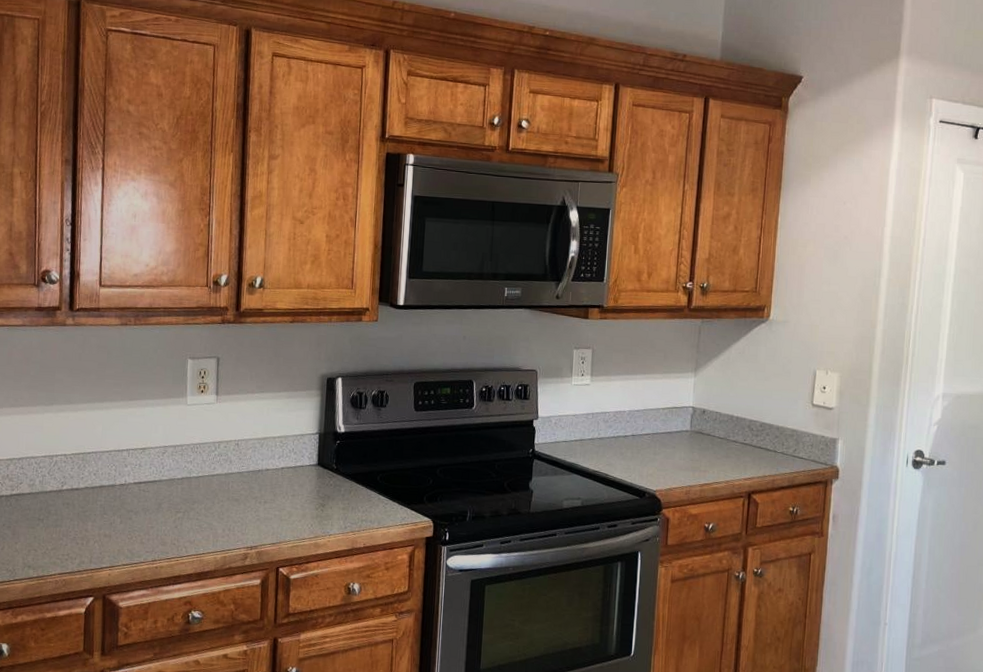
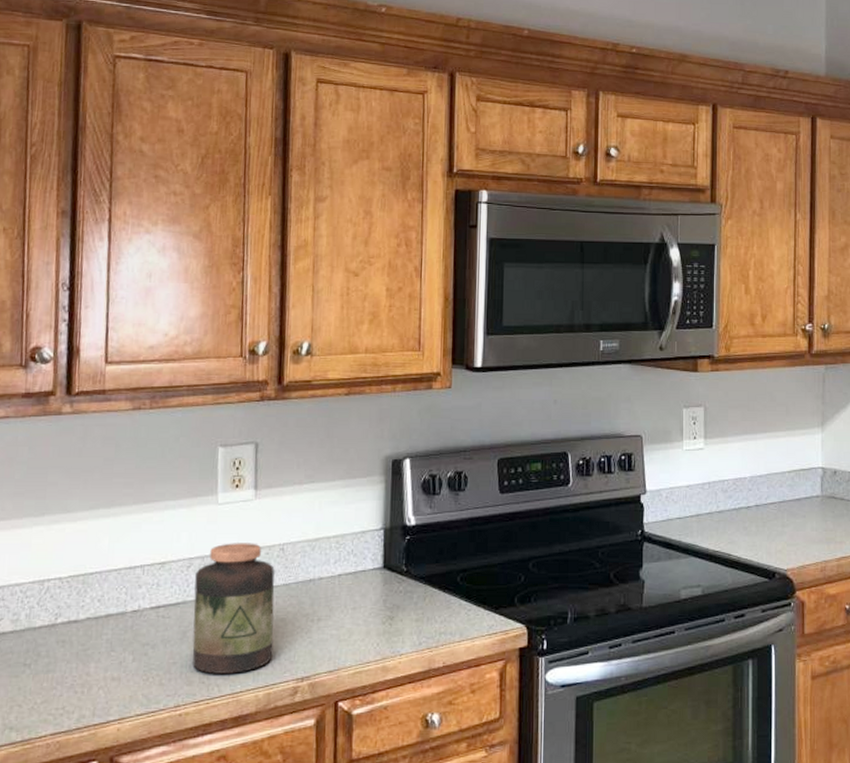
jar: none [166,436,231,539] -> present [192,543,275,674]

